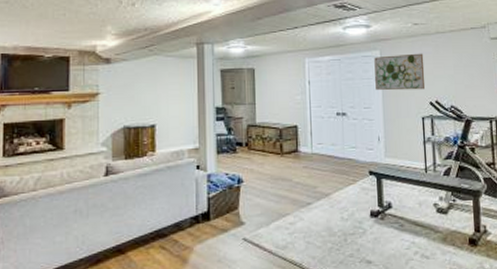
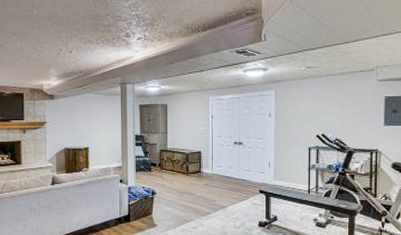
wall art: present [374,53,426,91] -> none [269,93,314,125]

